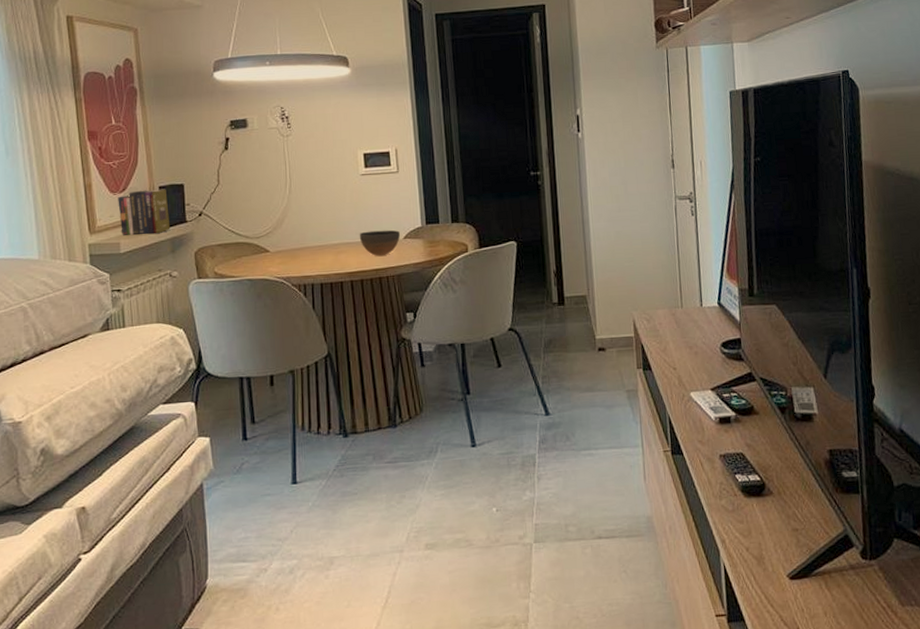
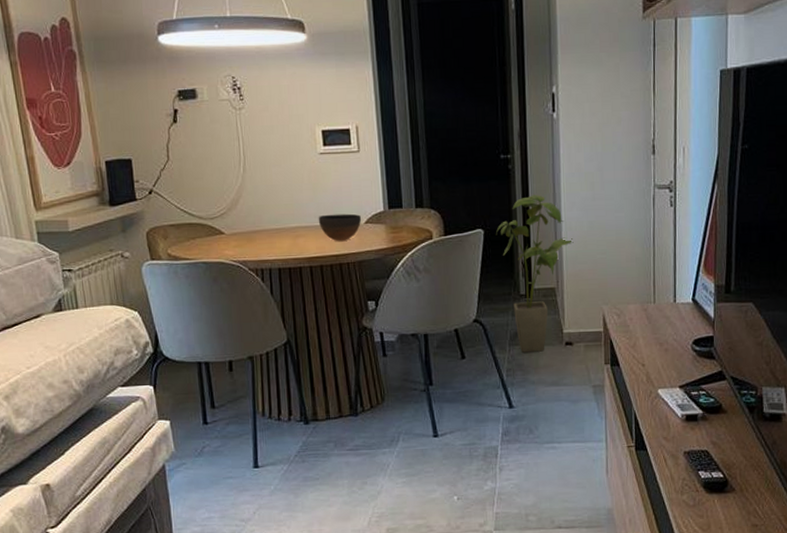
books: present [118,189,171,236] -> none [63,164,120,214]
house plant: none [528,208,602,359] -> present [496,195,574,353]

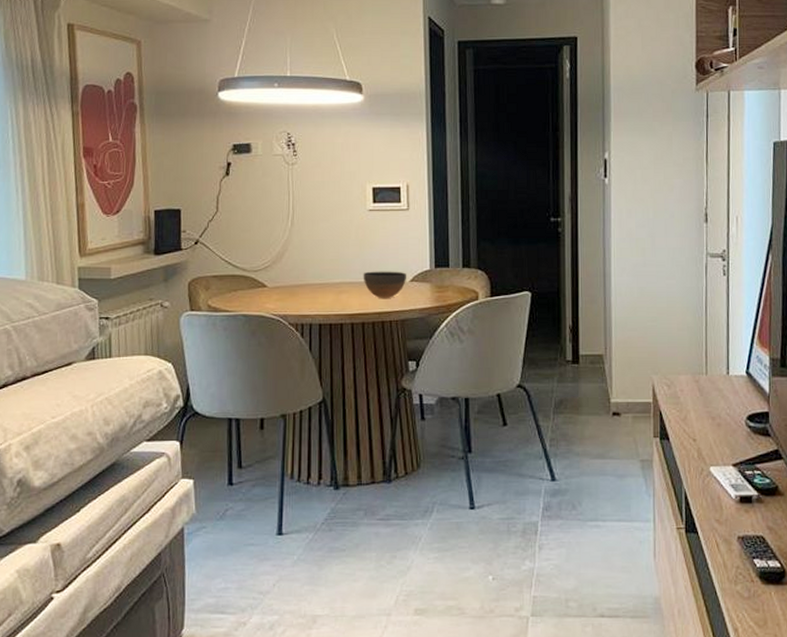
house plant: present [496,195,574,353] -> none [544,259,623,422]

